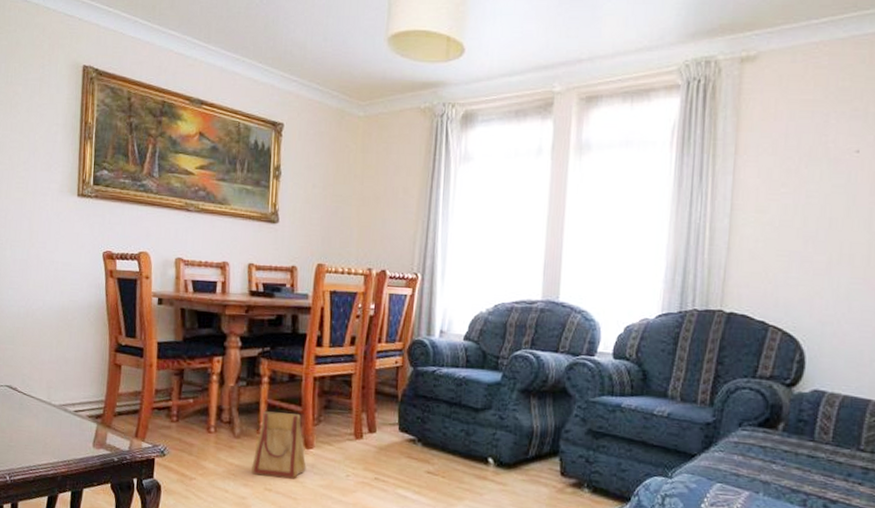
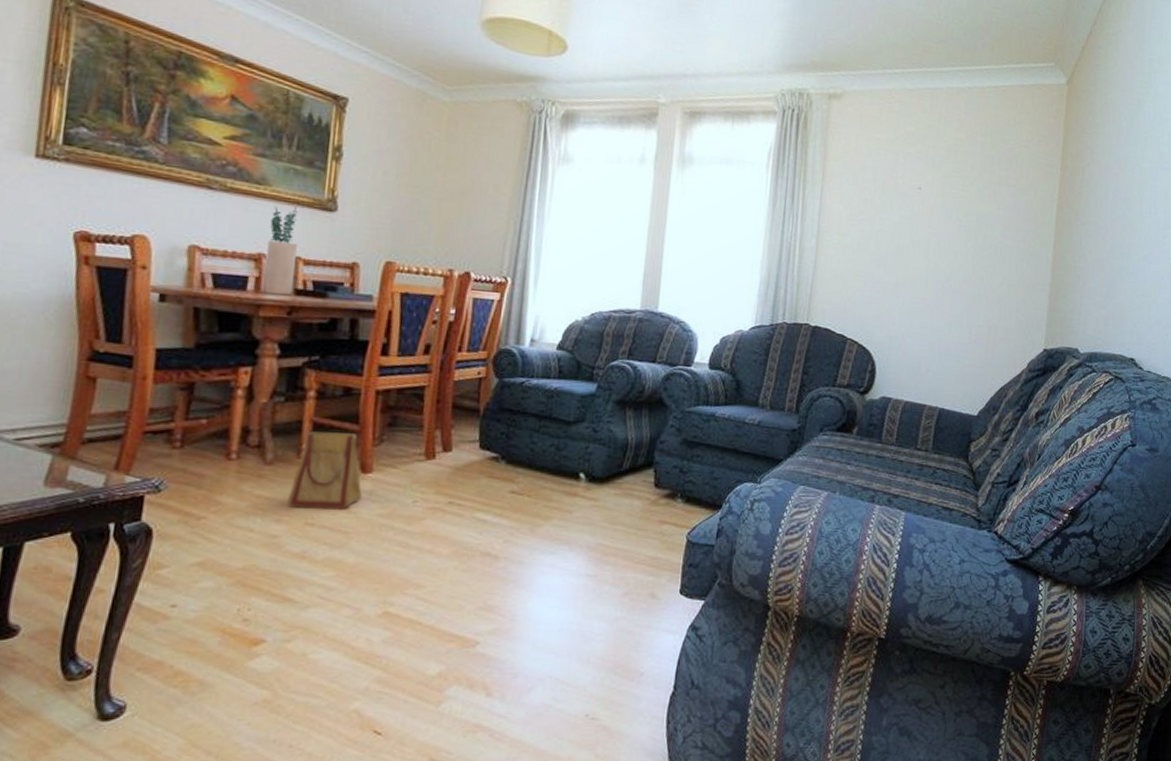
vase: none [227,221,251,297] -> present [263,206,298,296]

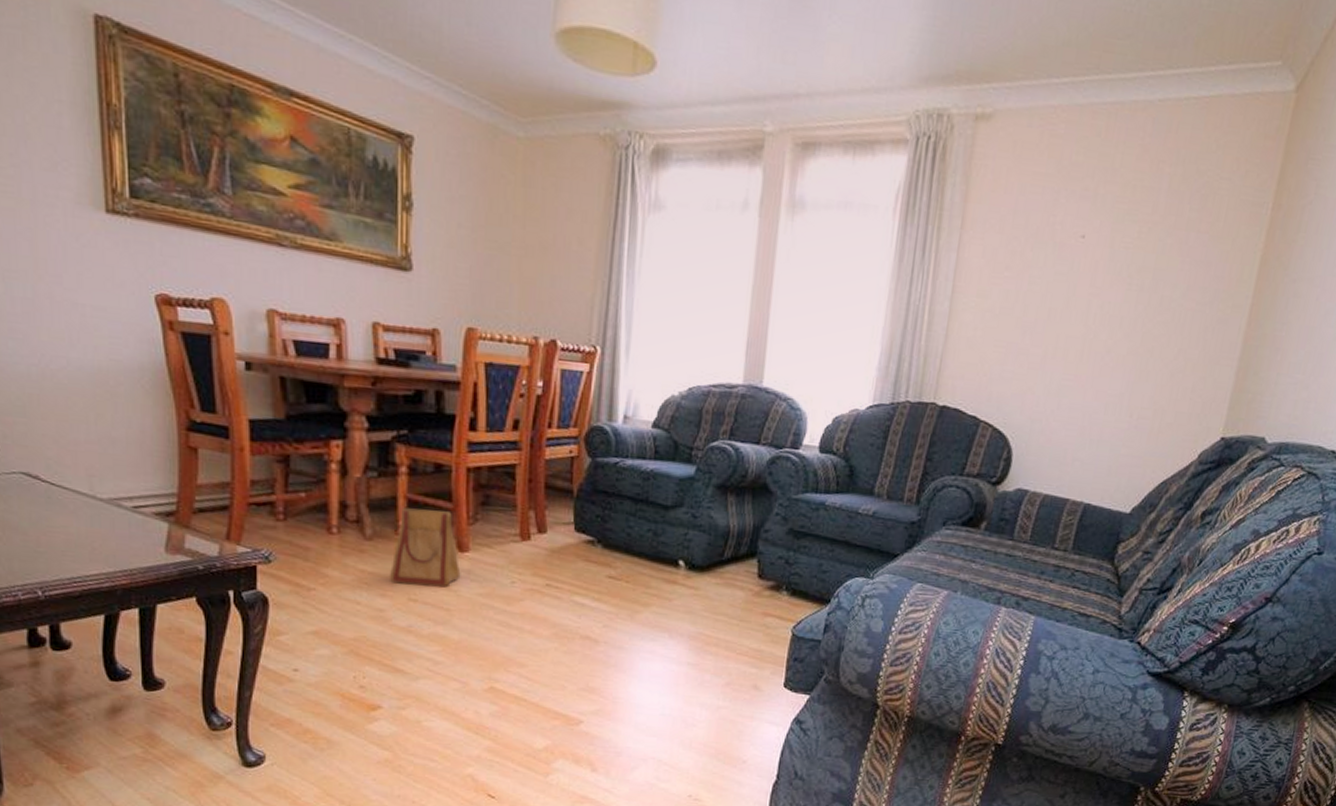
vase: present [263,206,298,296] -> none [345,265,376,365]

